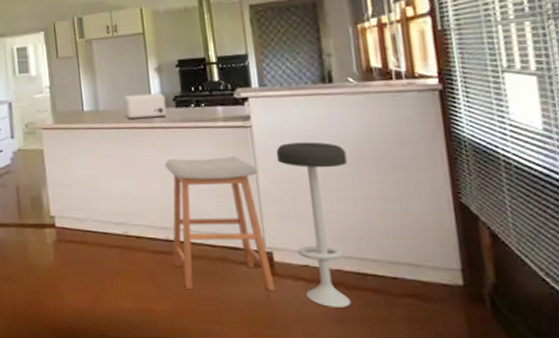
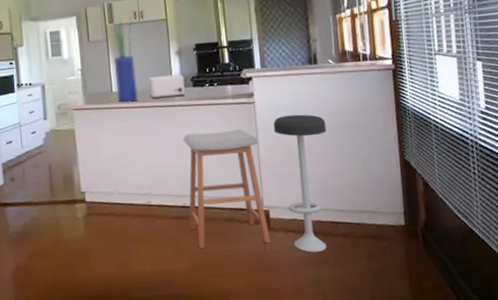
vase: none [83,31,112,124] -> present [113,17,138,104]

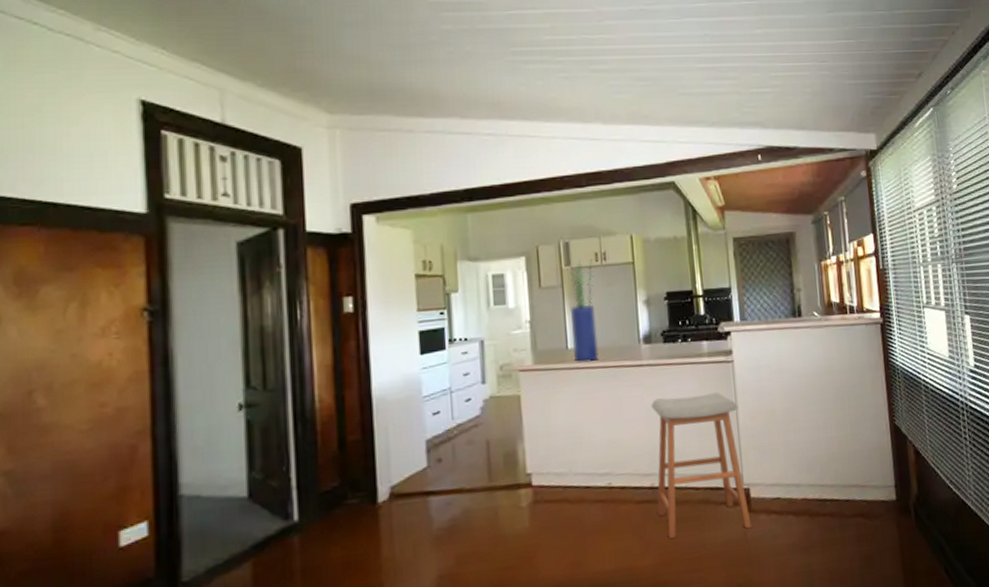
toaster: present [148,74,185,100] -> none [611,327,654,358]
bar stool: present [273,114,327,253] -> none [753,374,814,537]

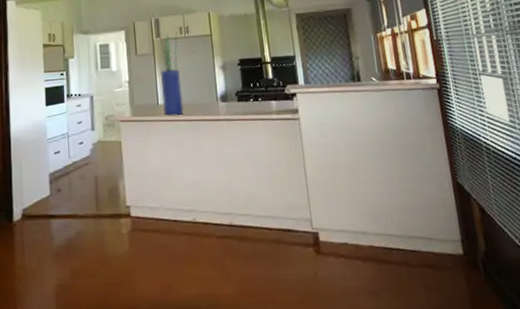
stool: present [650,392,752,540] -> none [228,145,322,273]

